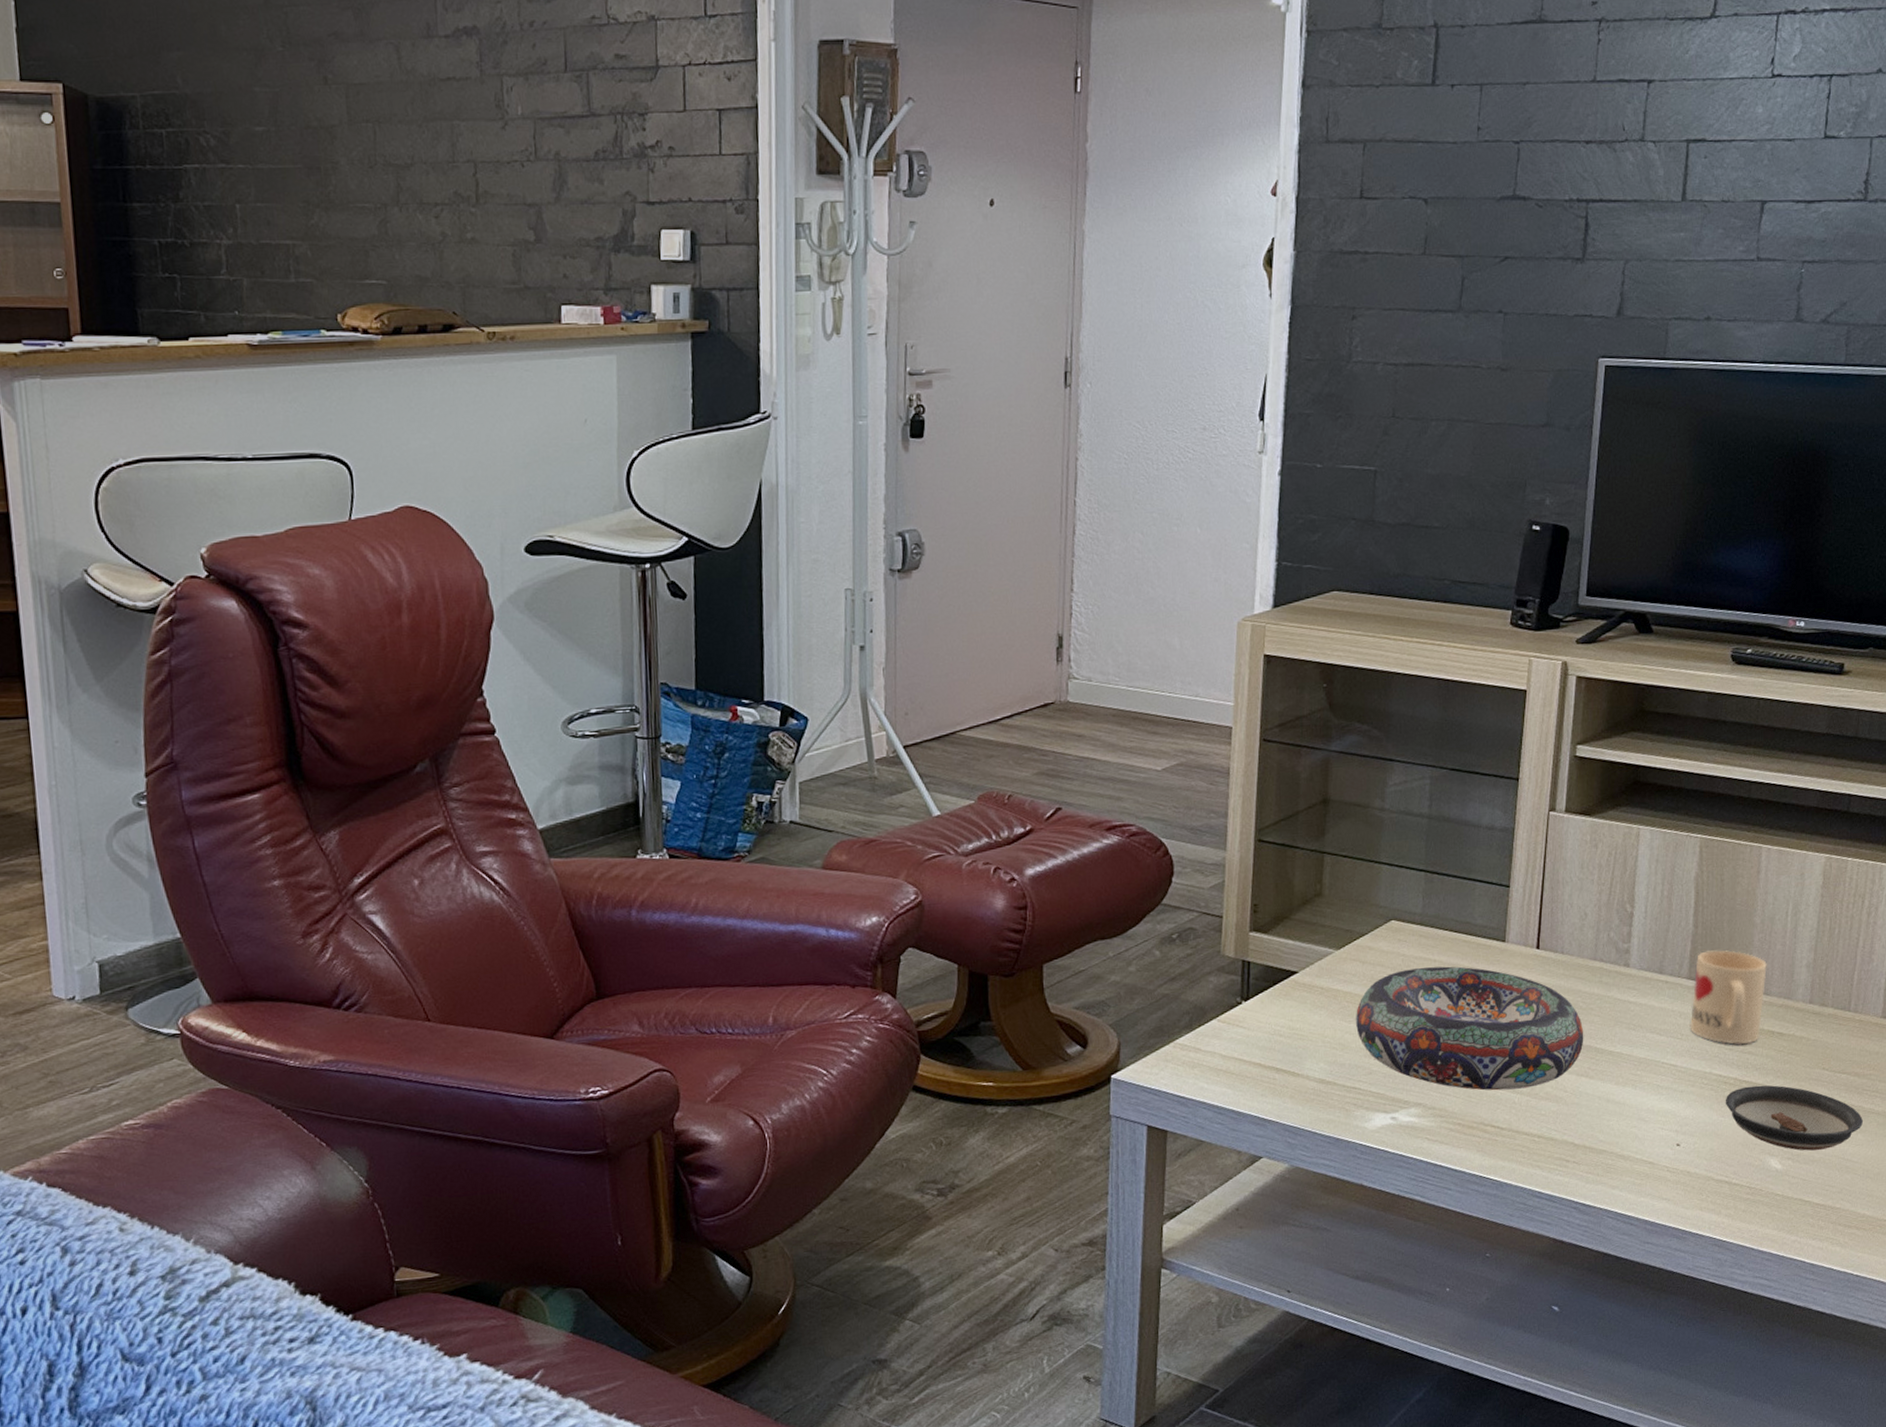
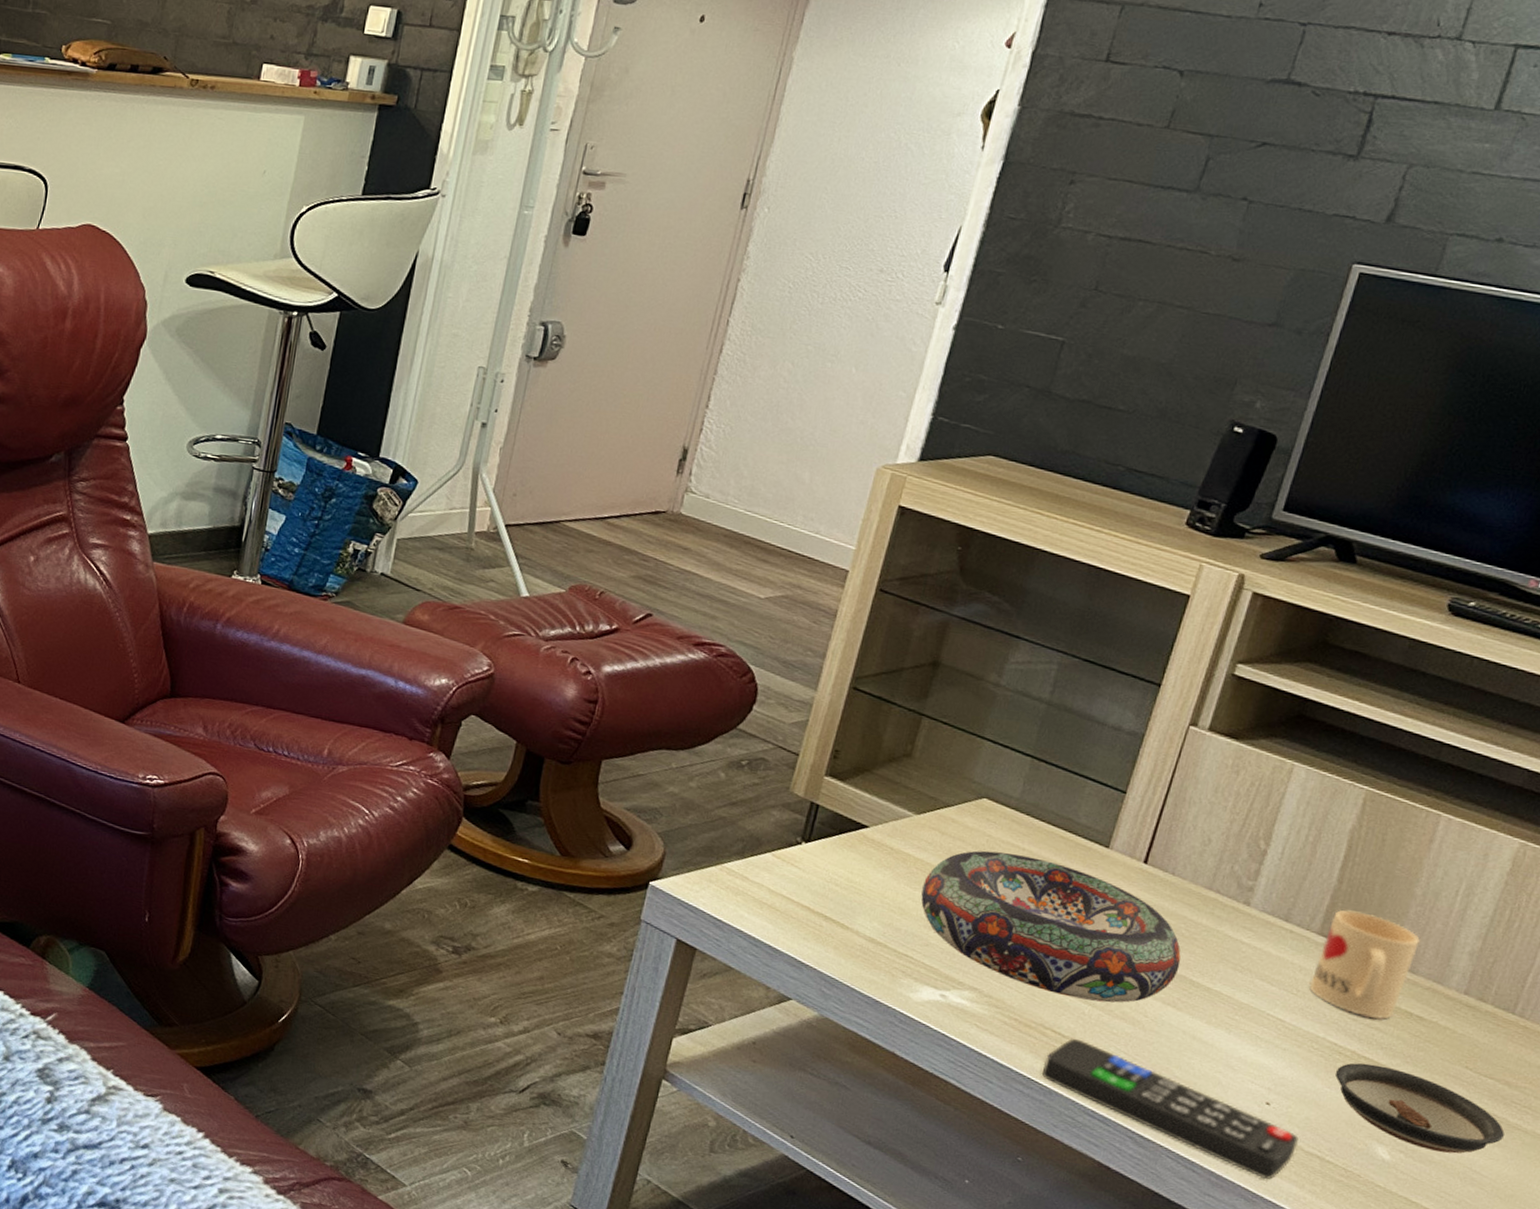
remote control: none [1490,1128,1709,1216] -> present [1041,1038,1299,1180]

